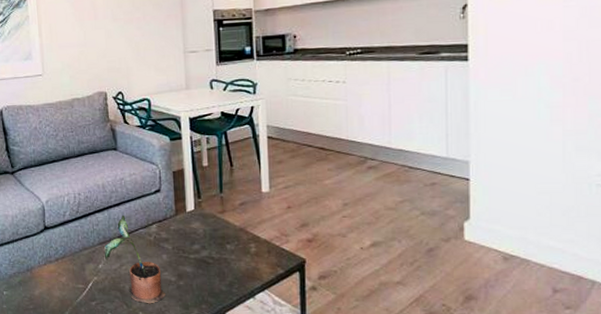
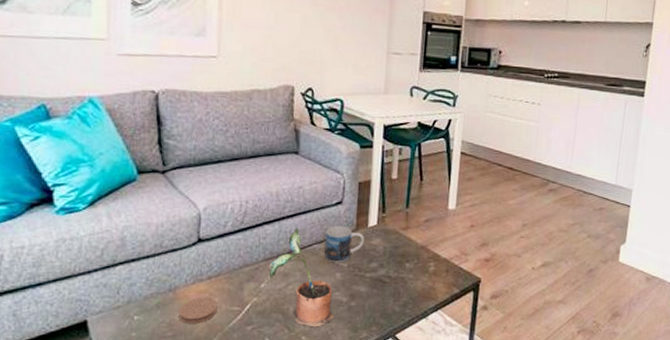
coaster: none [36,277,66,299] -> present [179,298,218,324]
mug: none [149,212,185,246] -> present [324,226,364,263]

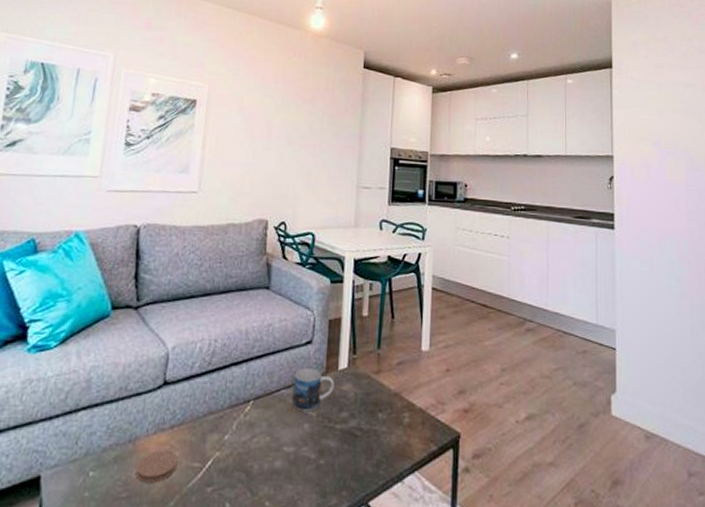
potted plant: present [268,227,334,327] -> none [233,370,301,490]

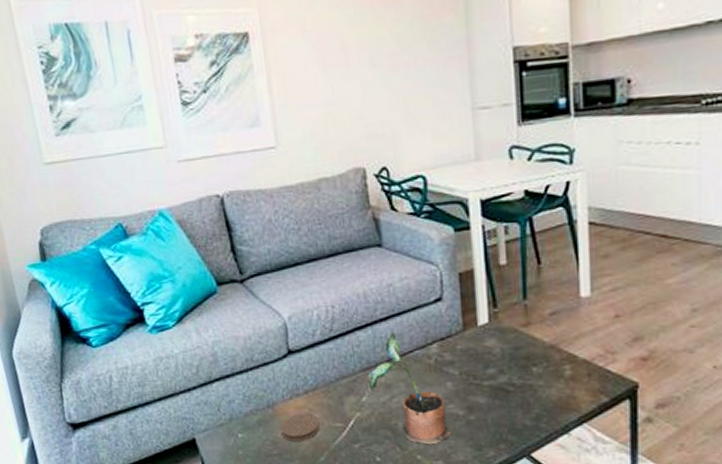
potted plant: none [233,370,301,490] -> present [368,332,451,445]
mug: present [292,368,335,412] -> none [427,326,476,371]

